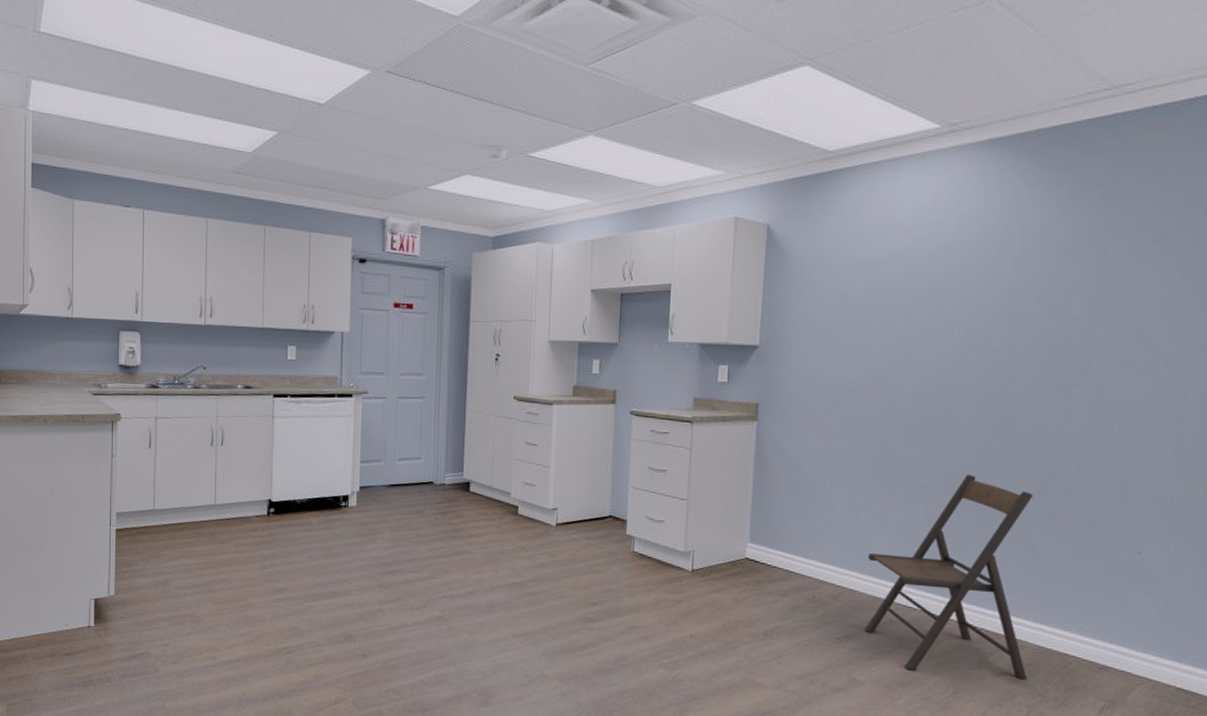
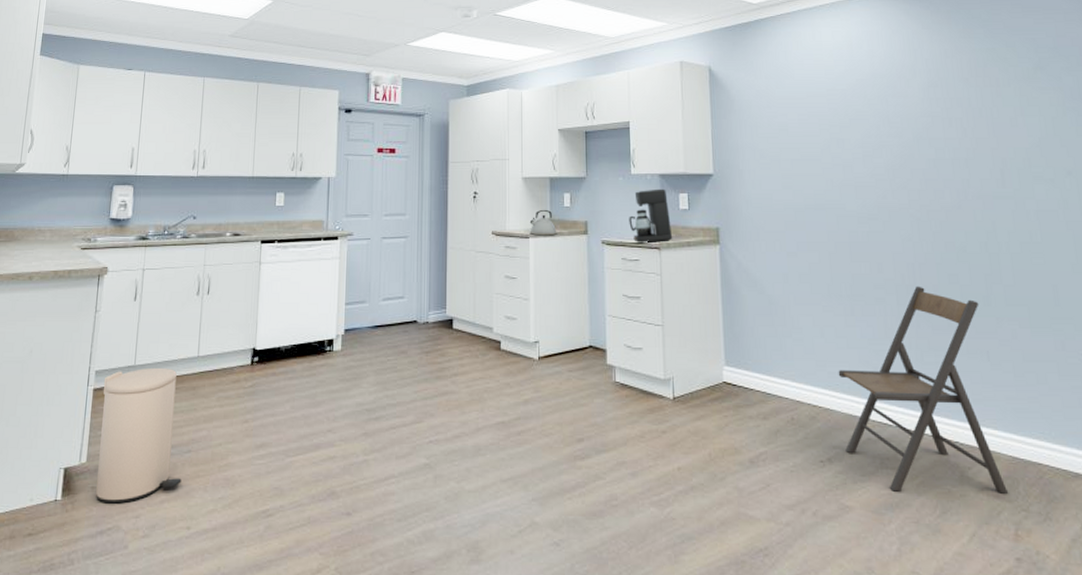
pedal bin: none [125,512,205,633] -> present [96,367,182,504]
kettle: none [554,375,583,404] -> present [529,209,557,236]
coffee maker: none [661,359,708,416] -> present [629,188,673,244]

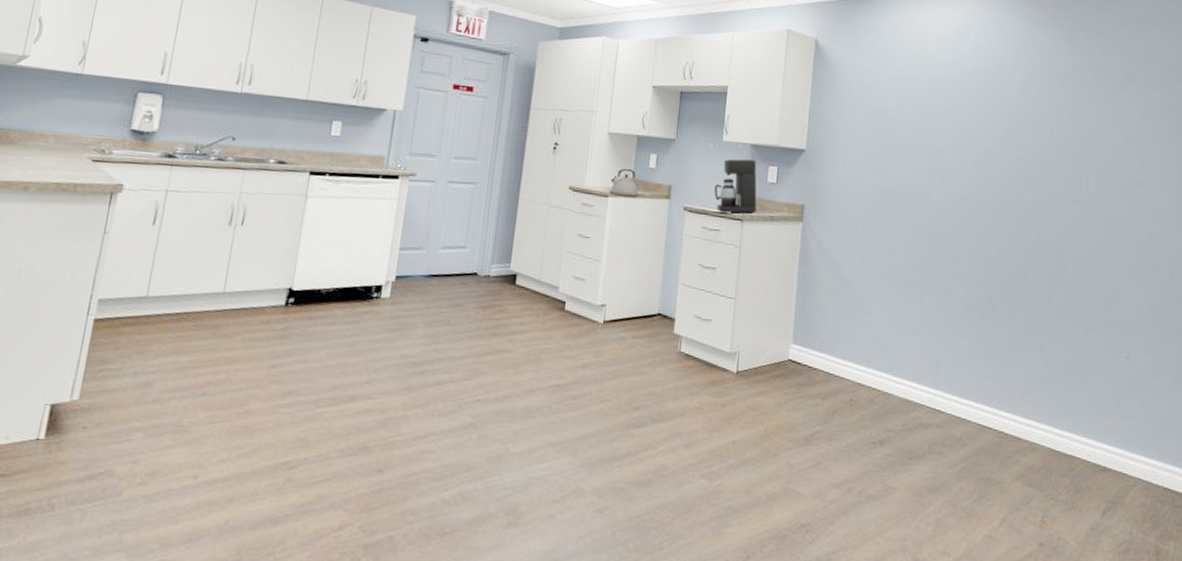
pedal bin: present [96,367,182,504] -> none [87,300,197,447]
folding chair: present [838,286,1008,494] -> none [897,279,1041,483]

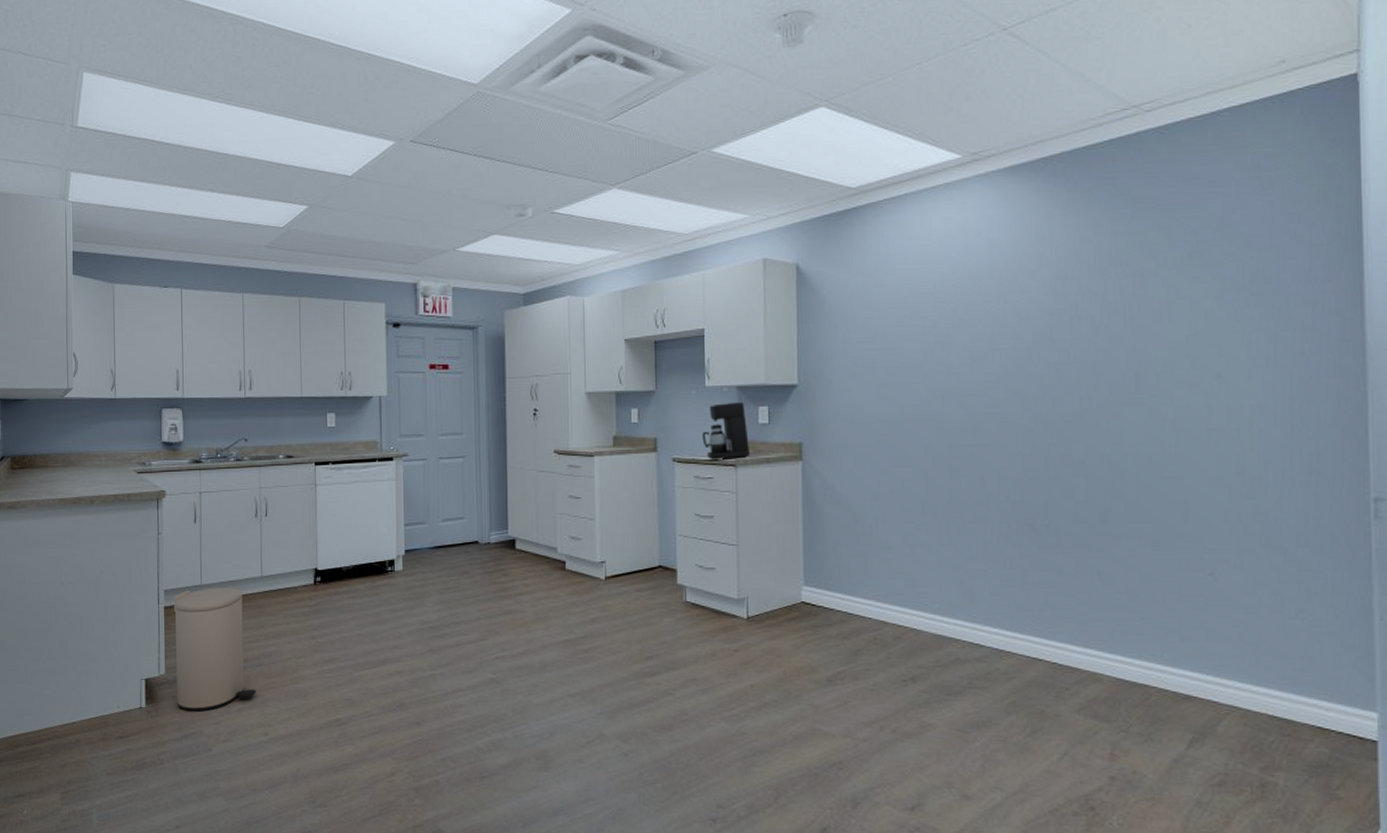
pedal bin: none [87,300,197,447] -> present [173,587,256,712]
kettle: present [610,168,639,197] -> none [594,426,624,454]

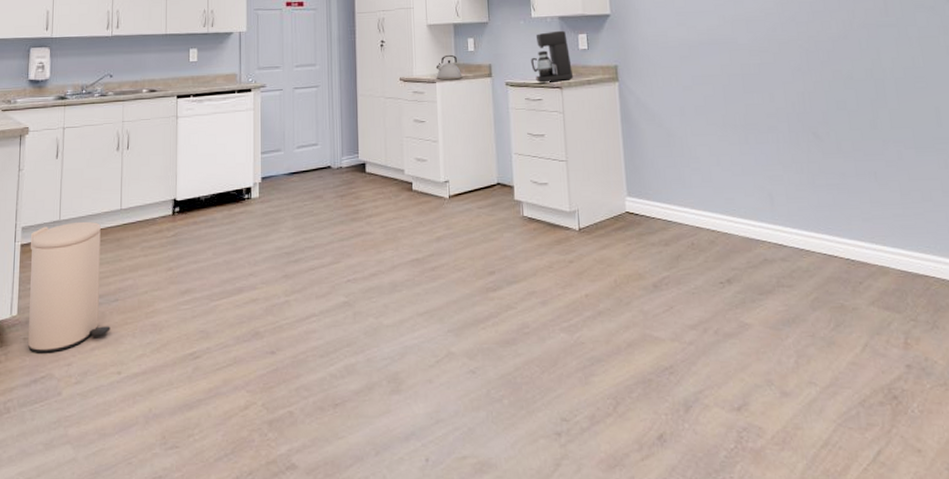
kettle: none [594,426,624,454] -> present [435,54,463,80]

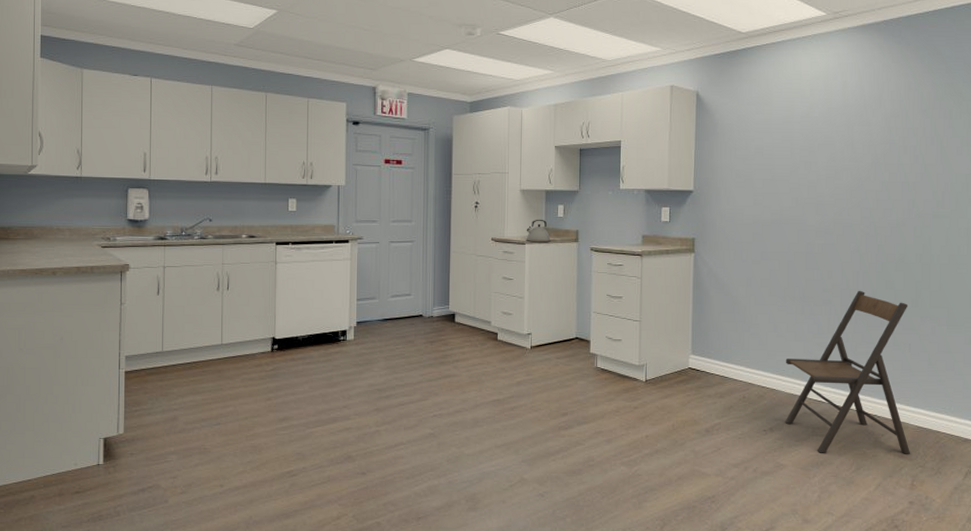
pedal bin: present [28,221,110,353] -> none [134,353,213,467]
coffee maker: present [531,30,574,84] -> none [616,202,654,251]
folding chair: none [734,113,897,308] -> present [785,290,910,454]

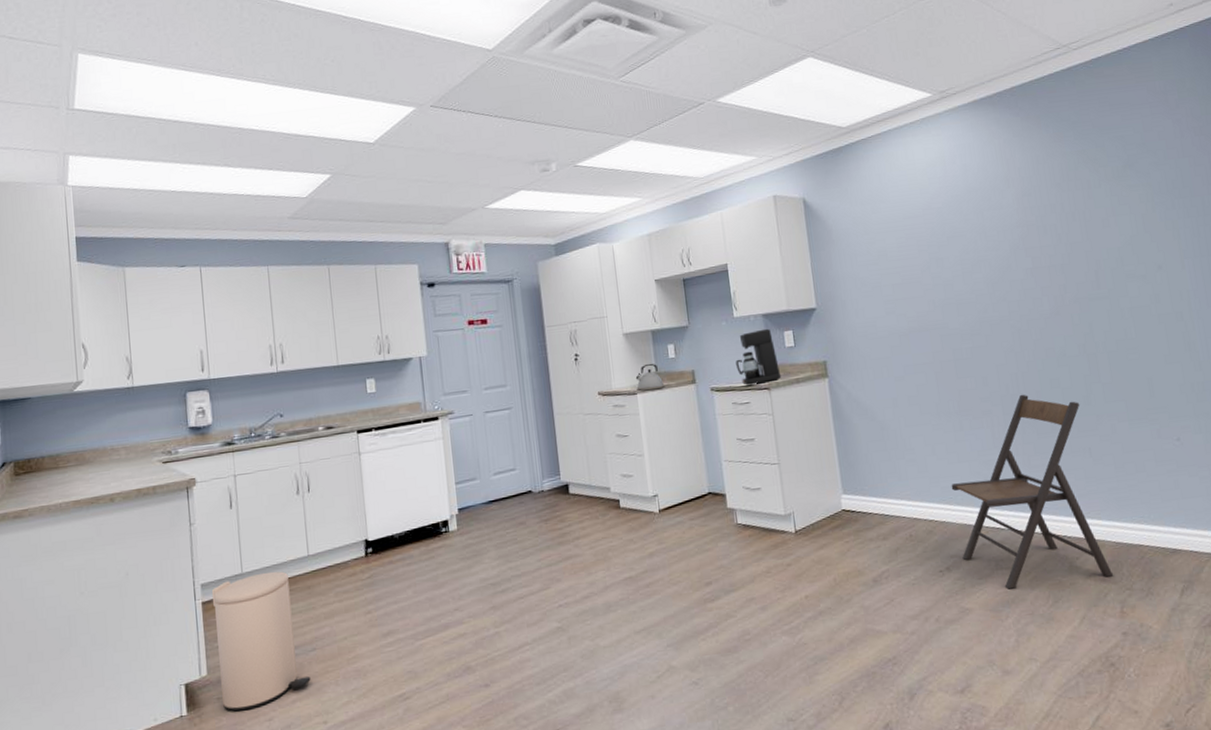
pedal bin: none [134,353,213,467] -> present [211,571,311,712]
coffee maker: none [616,202,654,251] -> present [736,328,782,386]

